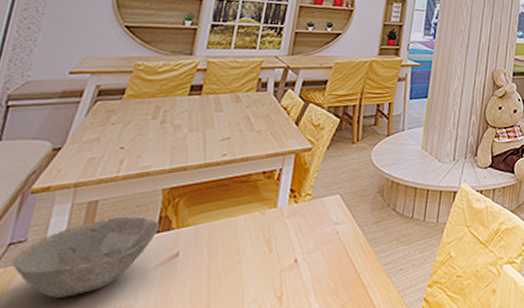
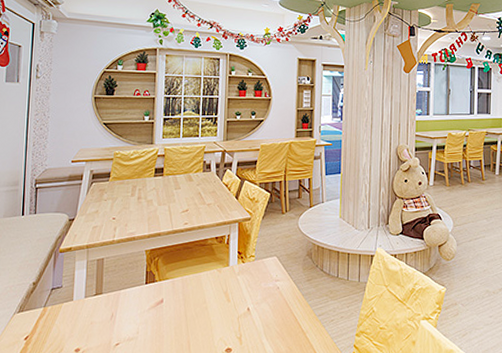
ceramic bowl: present [12,217,160,298] -> none [55,271,148,329]

